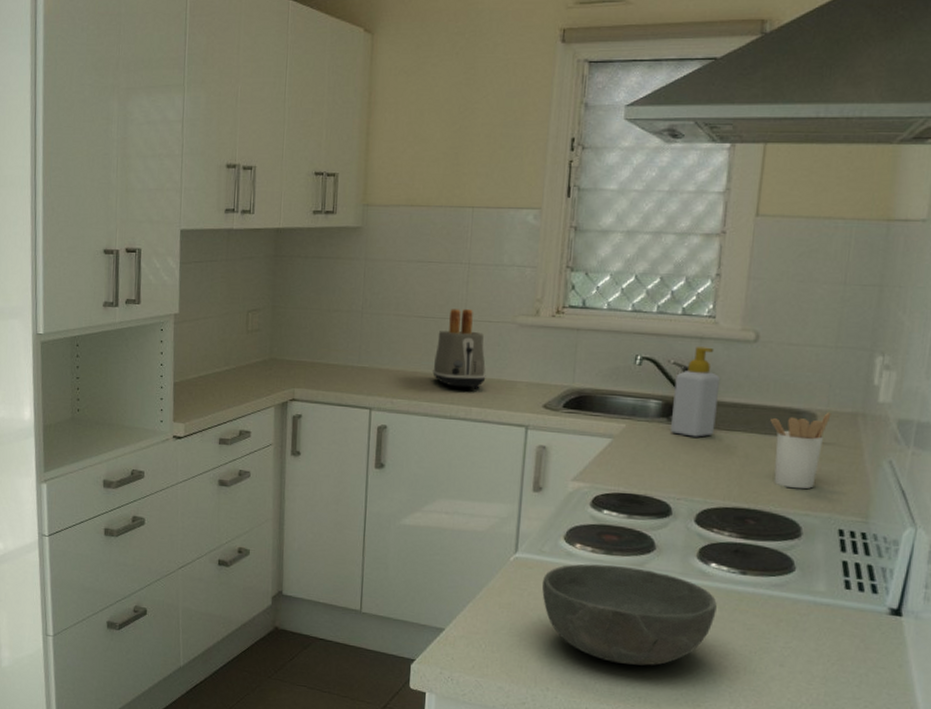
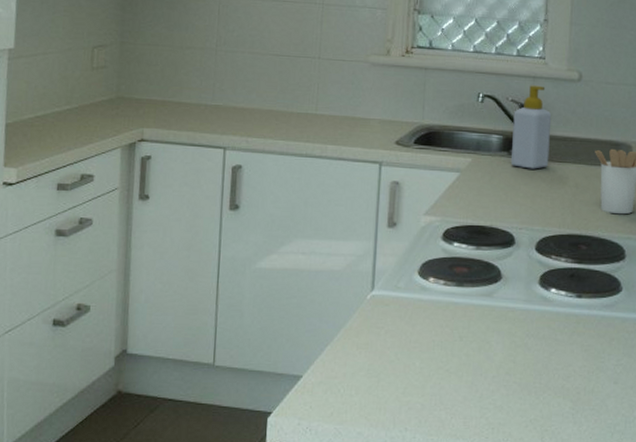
toaster: present [432,309,486,391] -> none [288,47,341,128]
bowl: present [542,563,717,666] -> none [398,296,558,397]

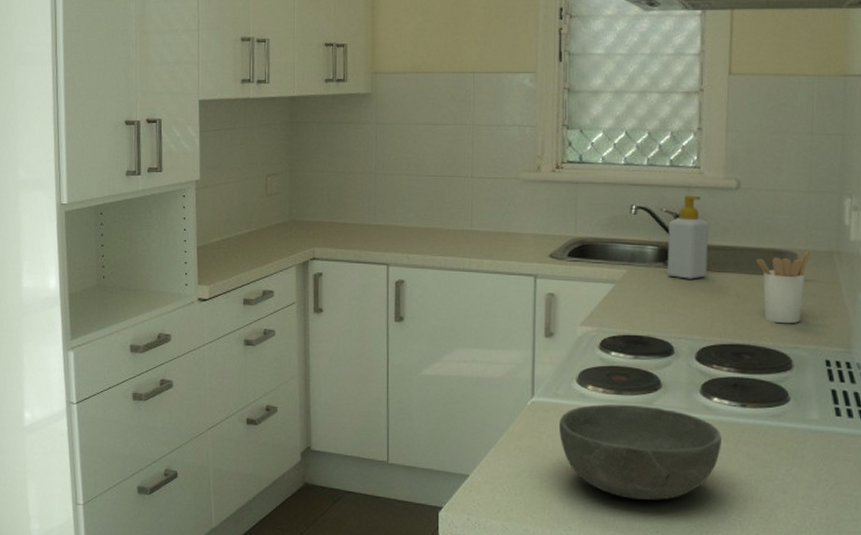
bowl: none [398,296,558,397] -> present [558,404,722,501]

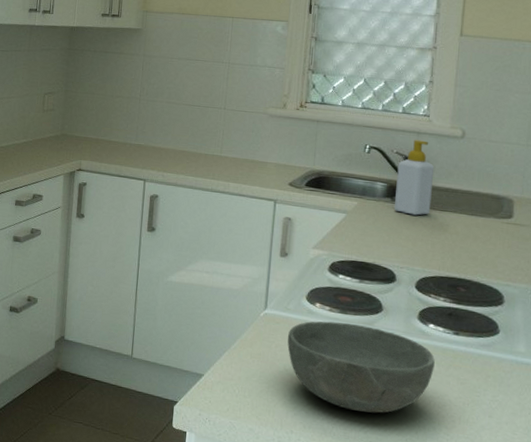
utensil holder: present [756,251,810,324] -> none [476,198,525,263]

